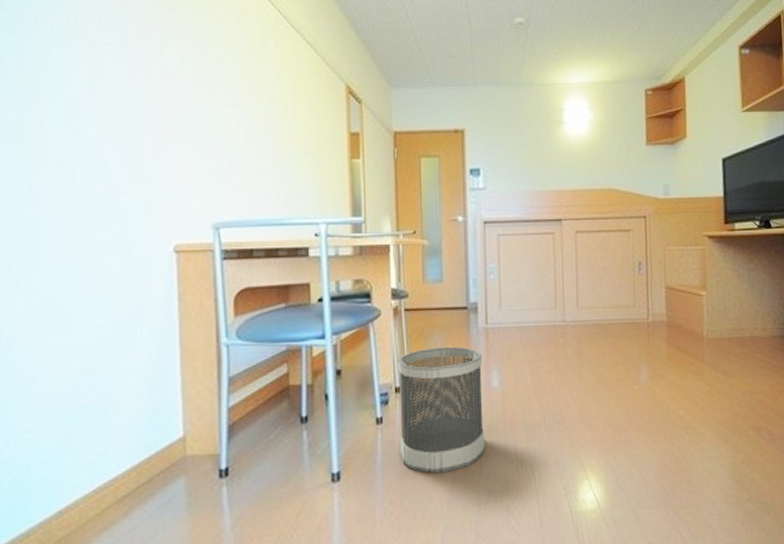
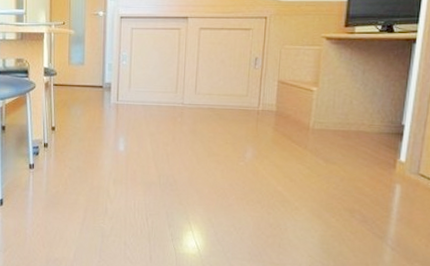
wastebasket: present [398,346,486,474] -> none [46,116,113,210]

